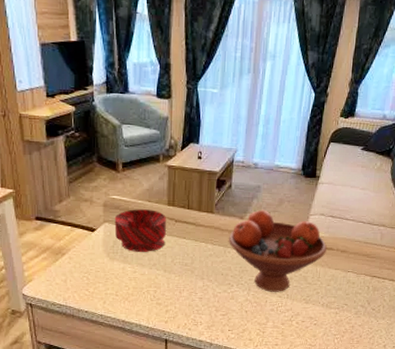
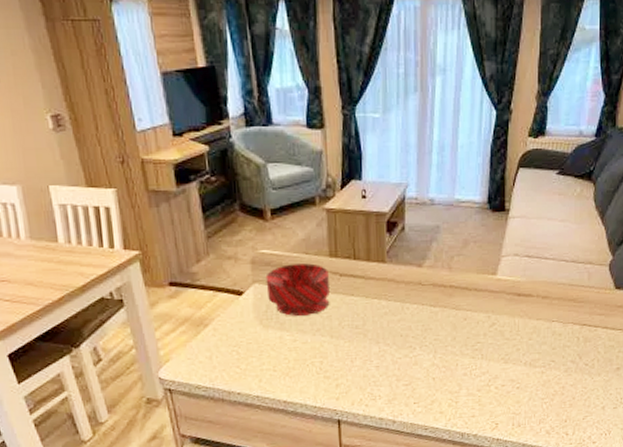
fruit bowl: present [229,209,327,293] -> none [406,254,524,354]

